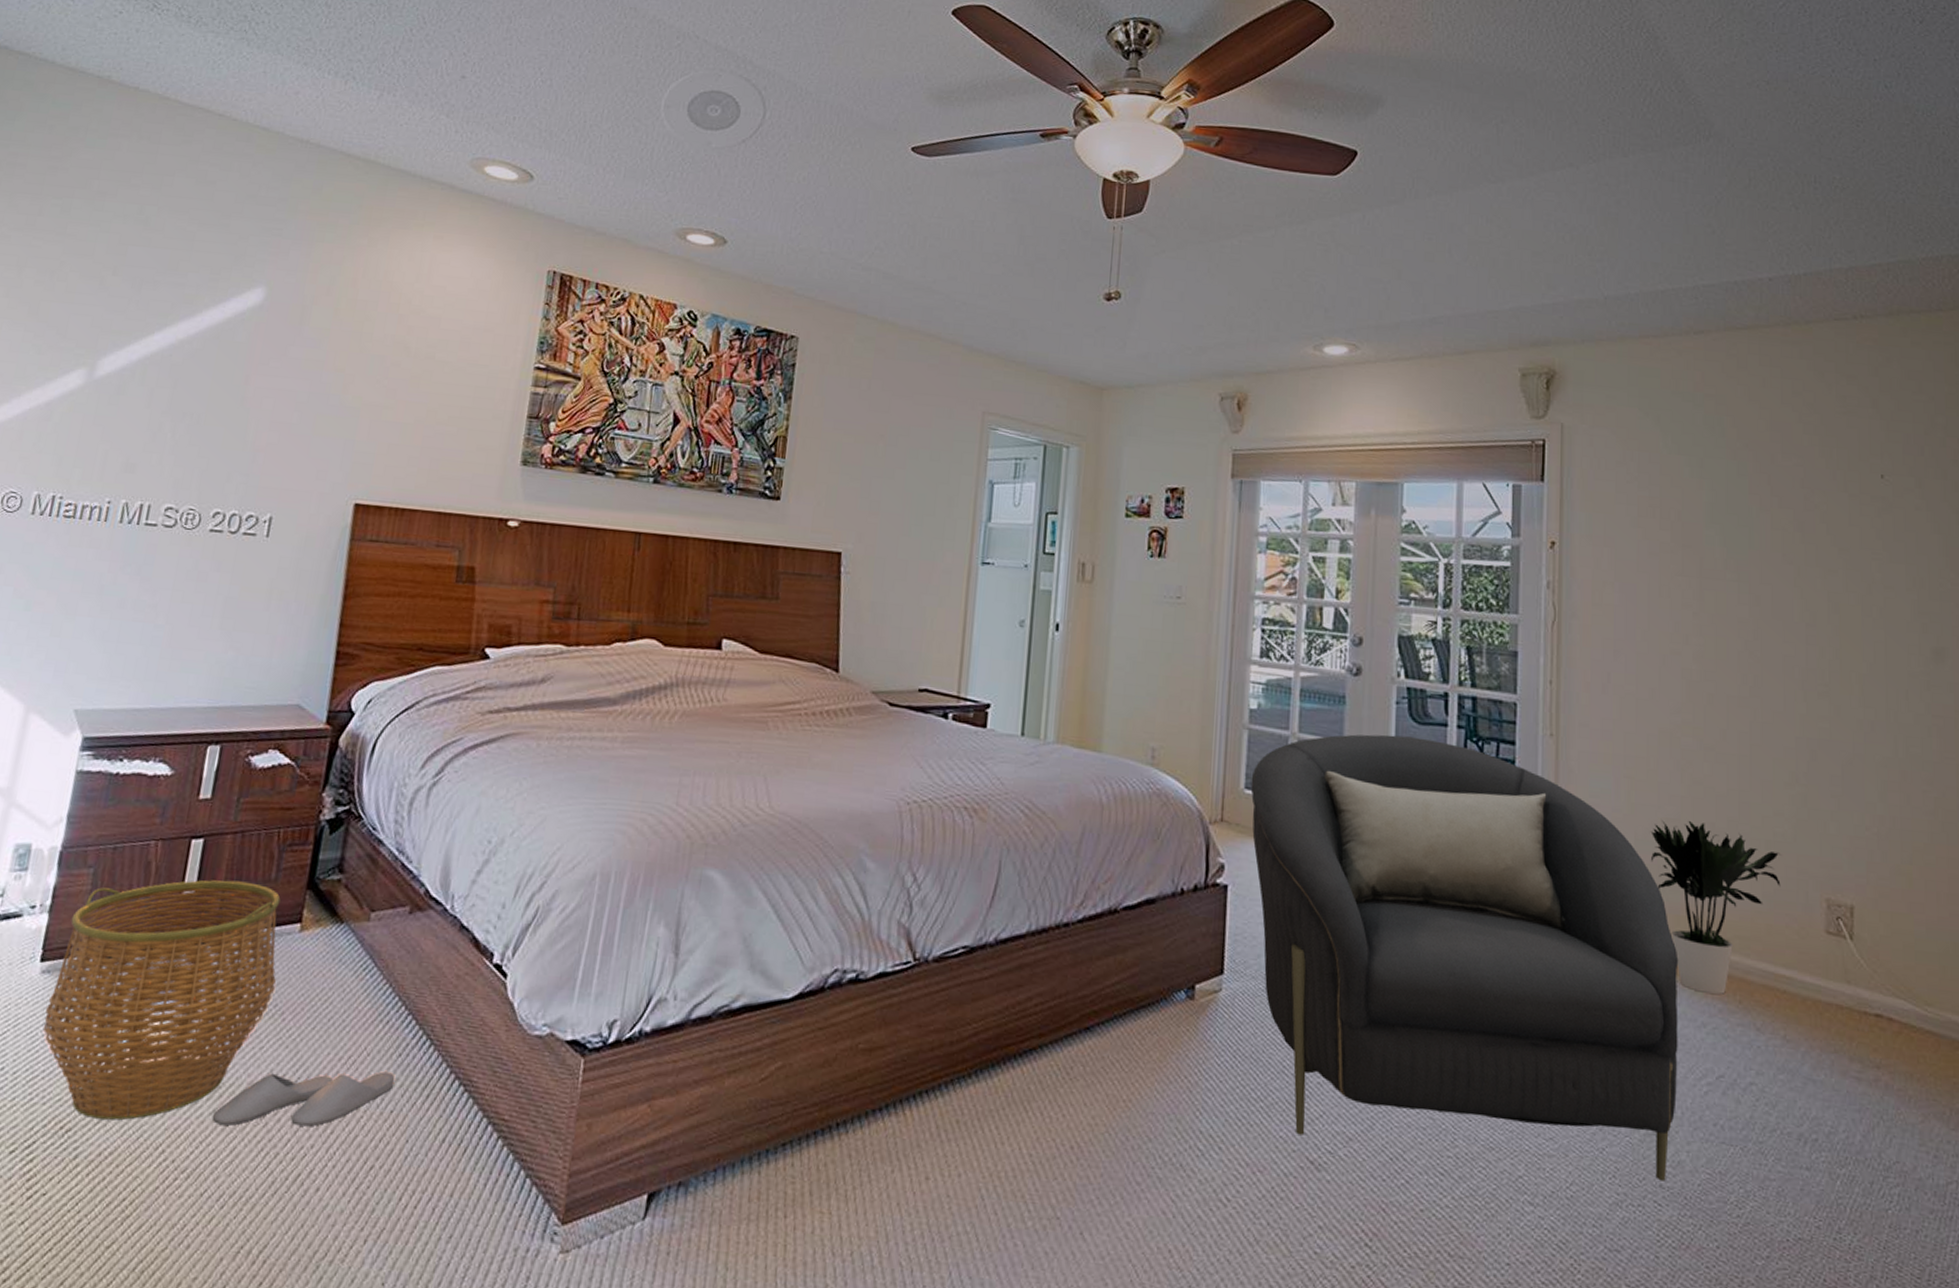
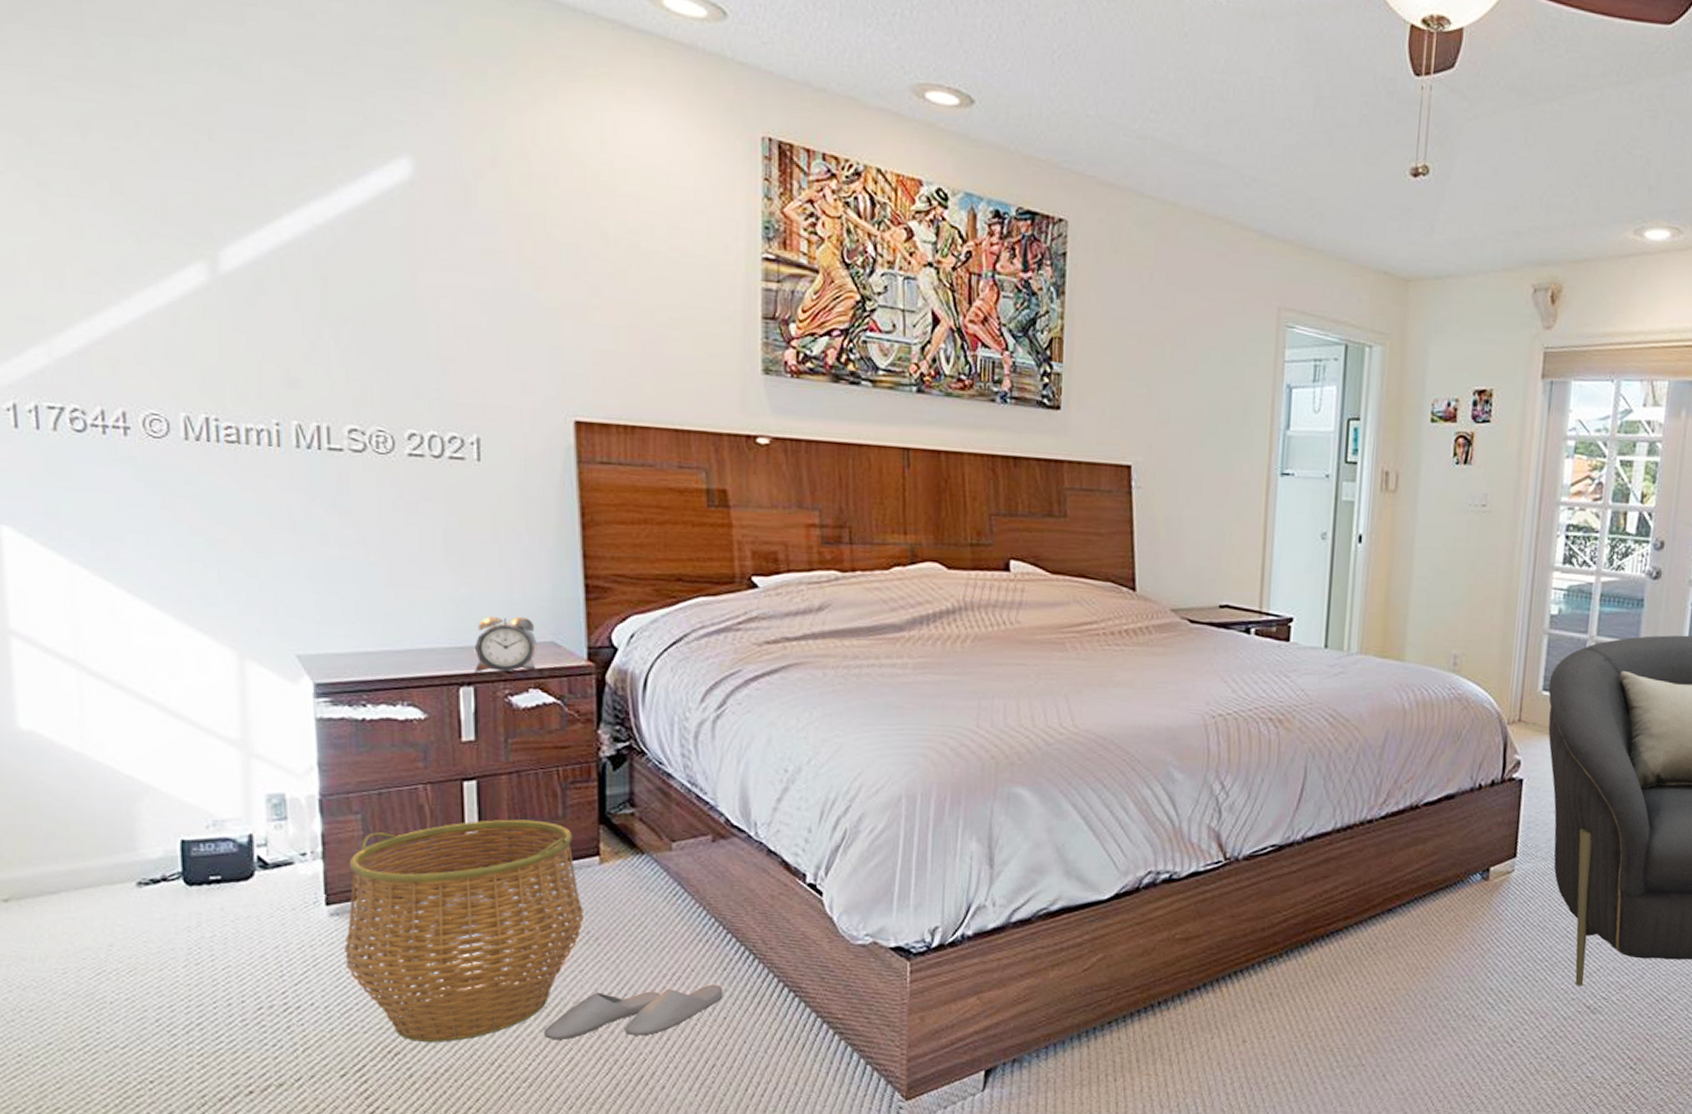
alarm clock: none [224,678,285,734] -> present [474,616,538,673]

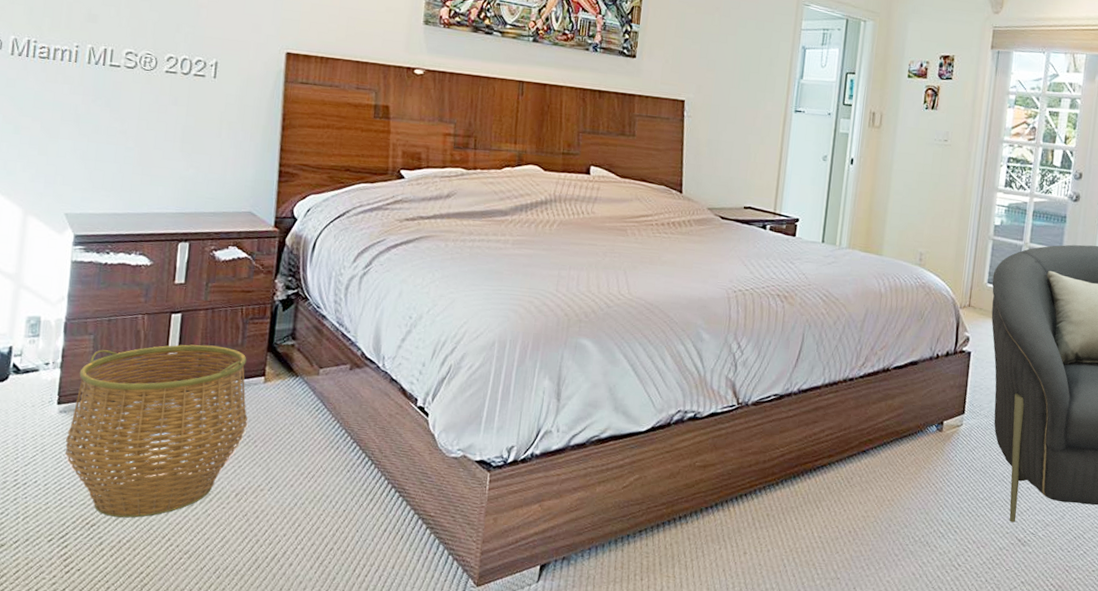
alarm clock: present [474,616,538,673] -> none [191,190,239,234]
slippers: present [543,984,724,1040] -> none [205,483,346,522]

